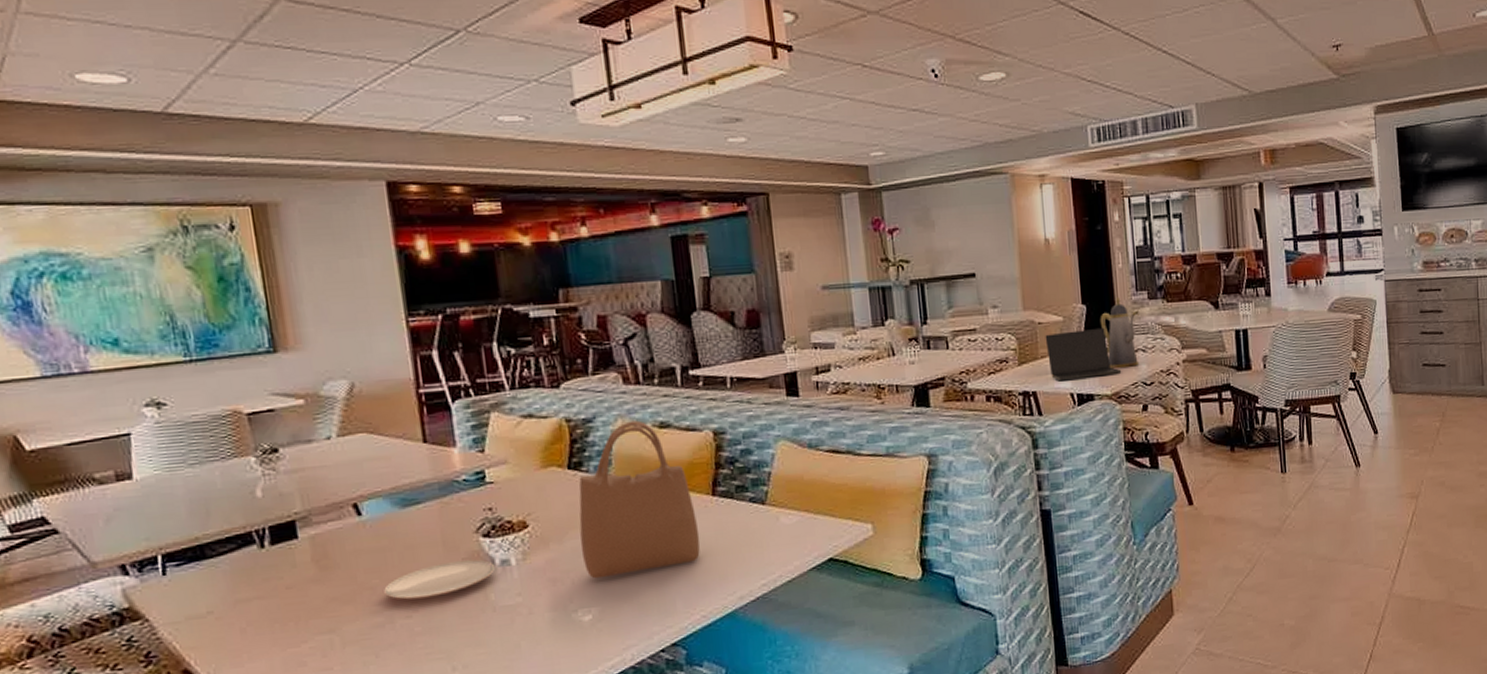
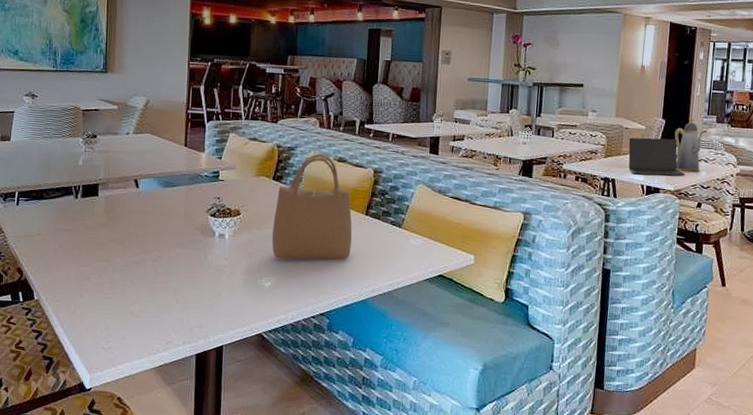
plate: present [384,559,496,600] -> none [144,229,215,251]

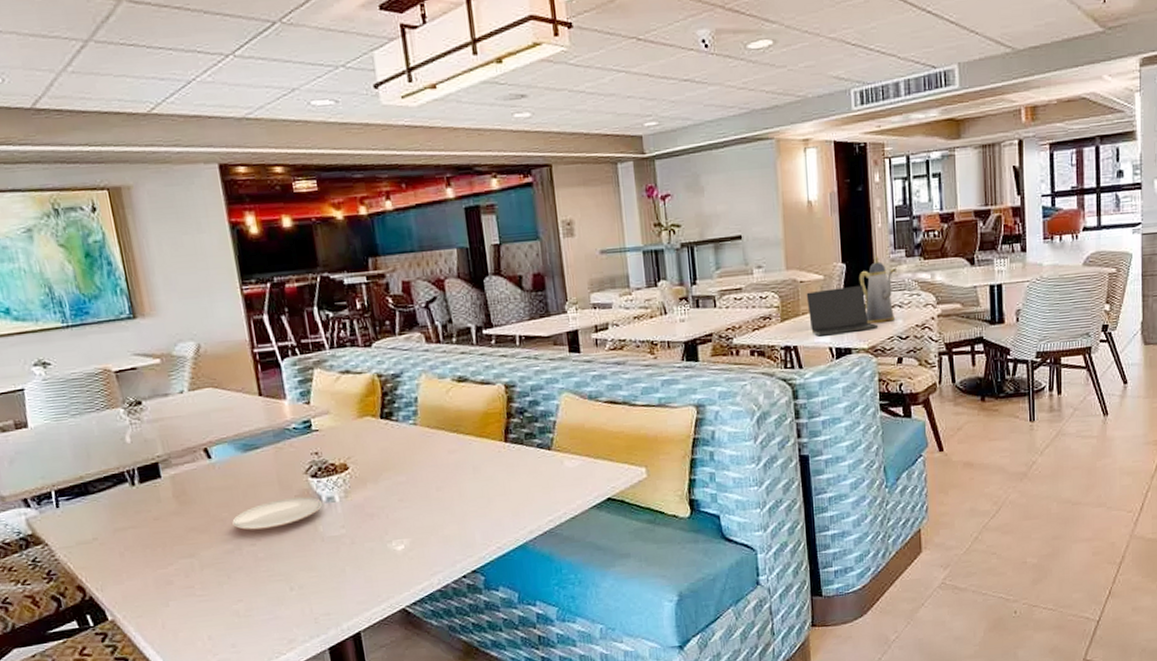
plate: none [144,229,215,251] -> present [232,497,323,531]
handbag: present [271,153,353,260] -> none [390,375,495,514]

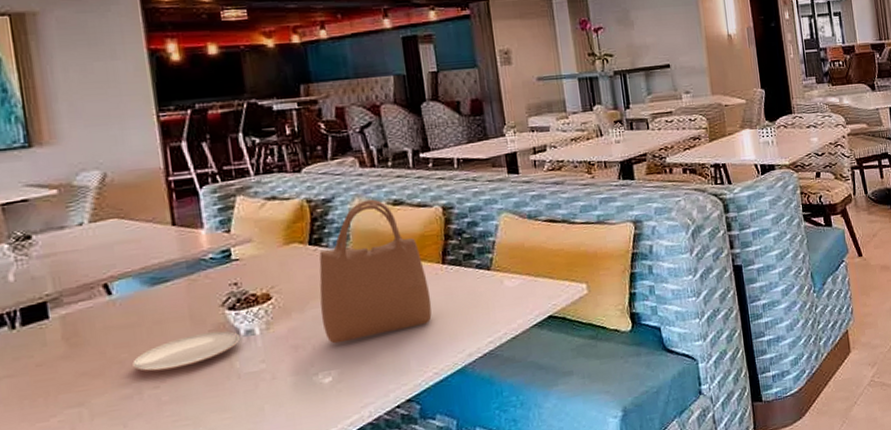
handbag: none [390,375,495,514] -> present [319,199,432,344]
laptop: present [806,284,879,337] -> none [731,108,797,155]
coffee pot: present [859,254,898,324] -> none [777,81,812,142]

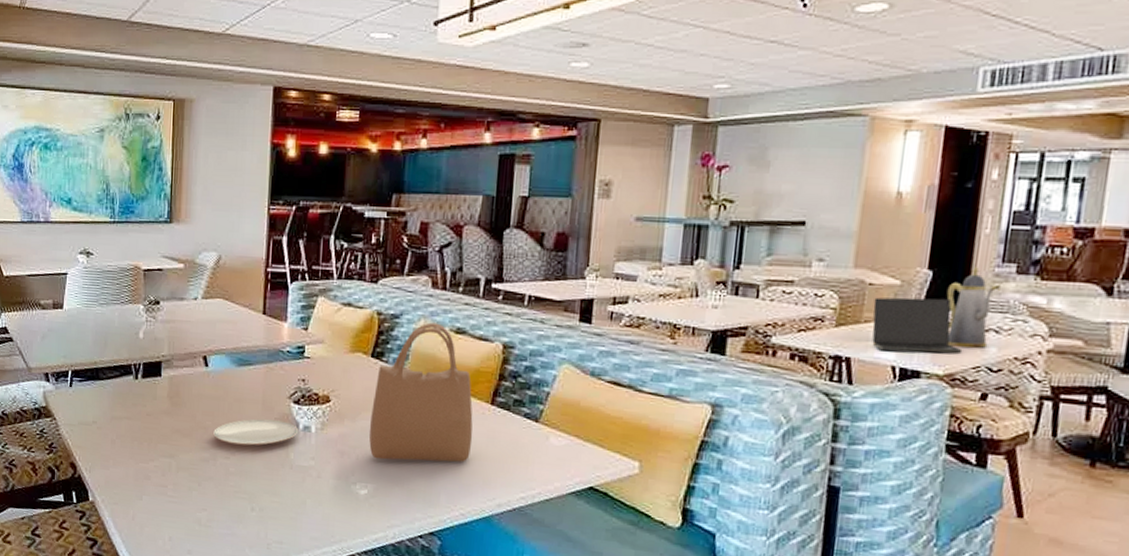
laptop: none [731,108,797,155] -> present [872,297,963,355]
coffee pot: none [777,81,812,142] -> present [946,265,1002,348]

